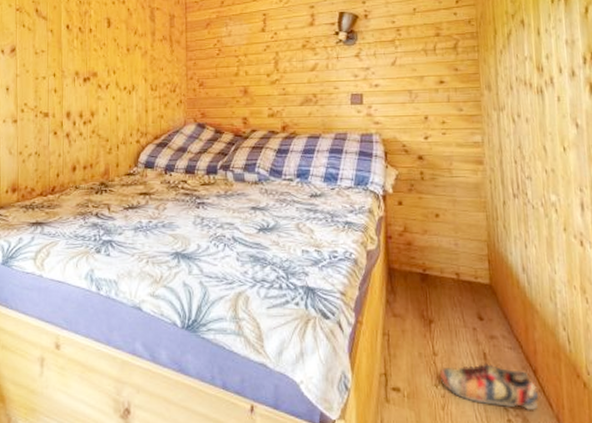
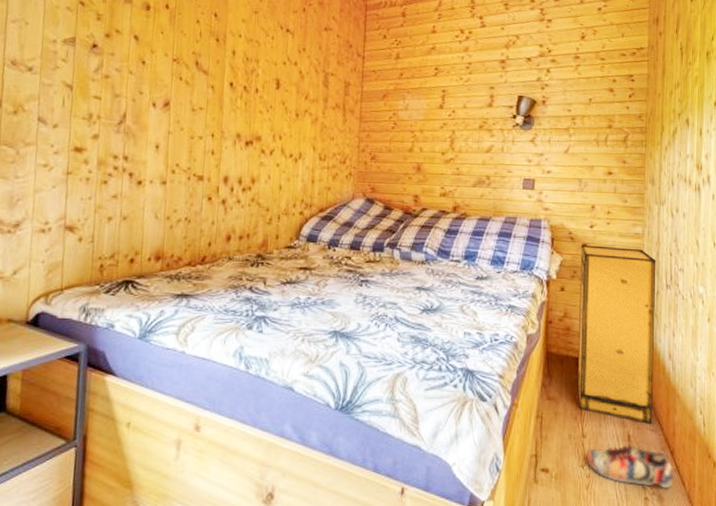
storage cabinet: none [417,157,510,341] -> present [577,245,656,424]

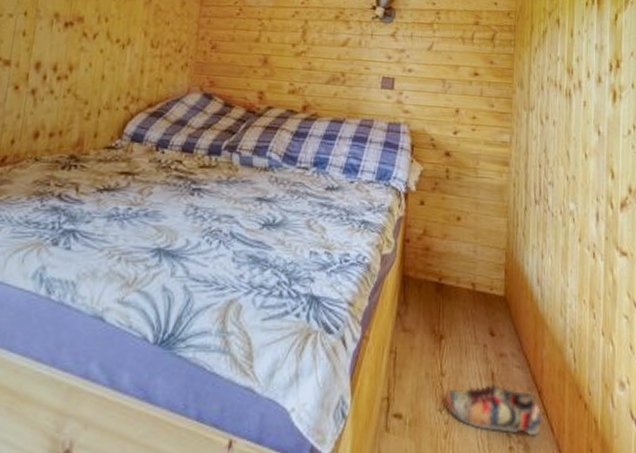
storage cabinet: present [577,245,656,424] -> none [436,153,524,359]

